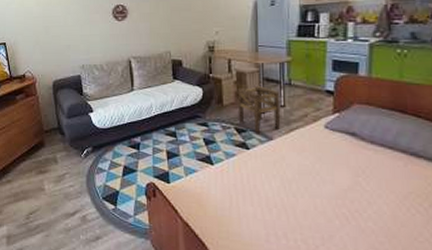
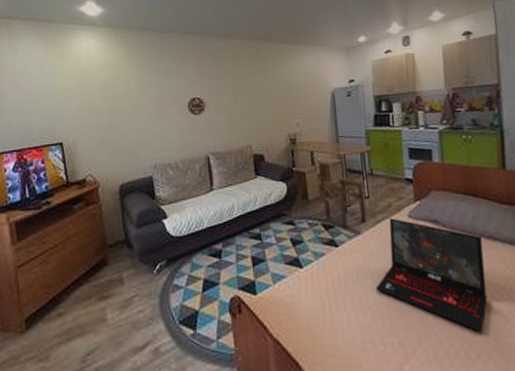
laptop: none [283,127,404,242] -> present [375,218,487,333]

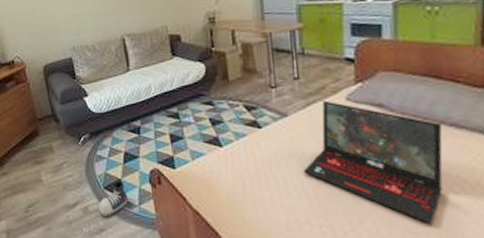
shoe: none [171,312,206,357] -> present [98,180,129,216]
stool: present [321,176,367,228] -> none [243,56,296,110]

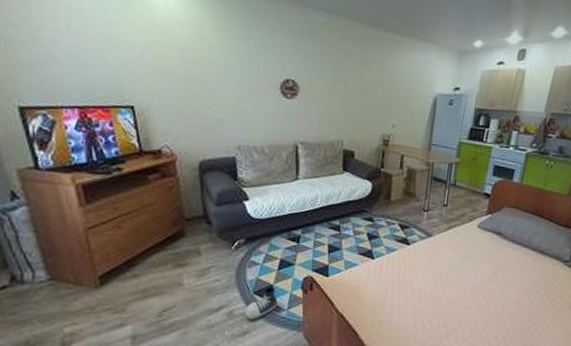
laptop: present [303,100,443,225] -> none [434,226,534,323]

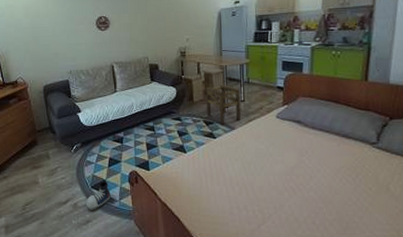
stool: none [404,183,445,230] -> present [205,84,241,124]

